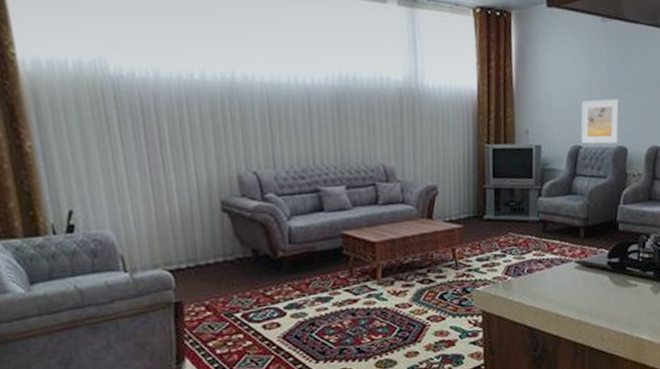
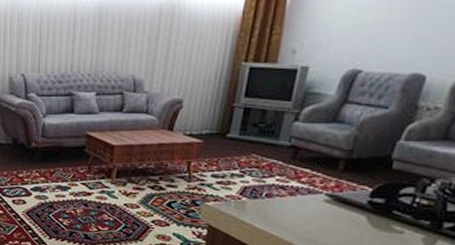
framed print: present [581,98,620,144] -> none [362,17,428,70]

